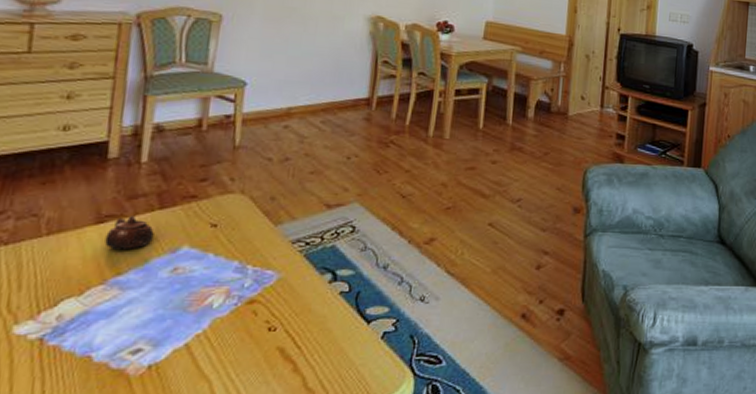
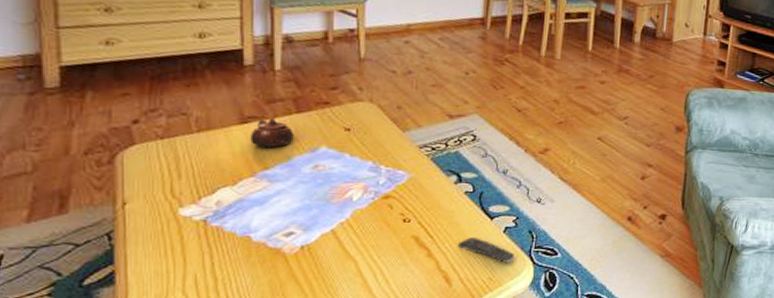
remote control: none [328,346,393,377] -> present [457,237,514,264]

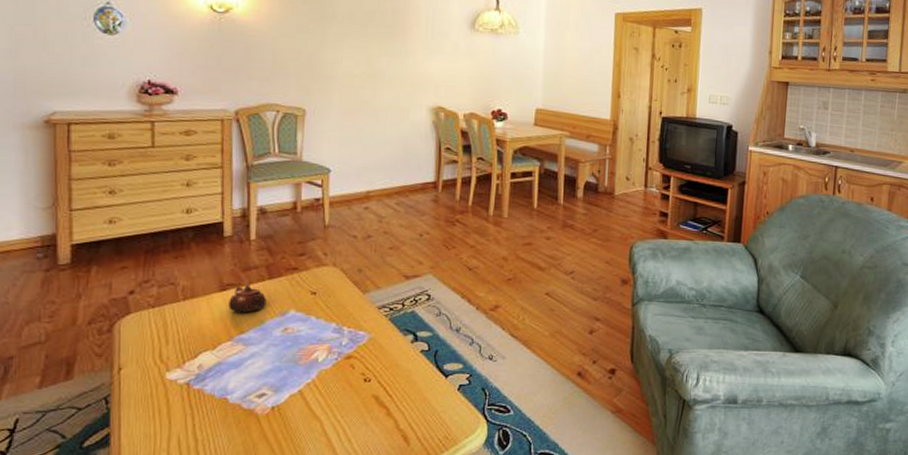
remote control: present [457,237,514,264] -> none [414,396,468,422]

